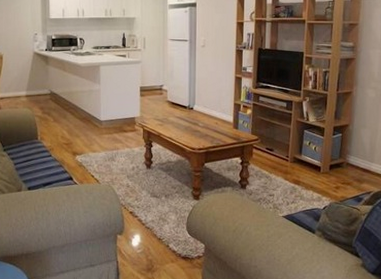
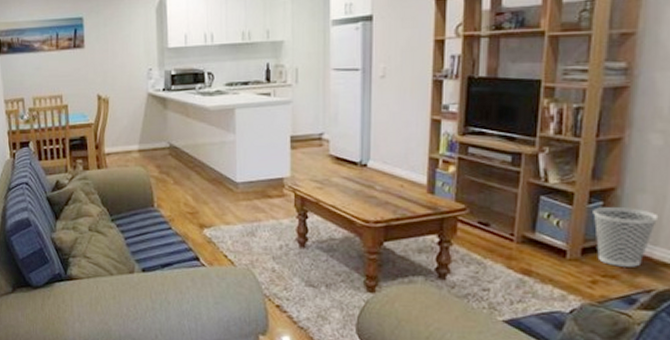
wastebasket: none [336,138,374,177] -> present [593,207,659,267]

